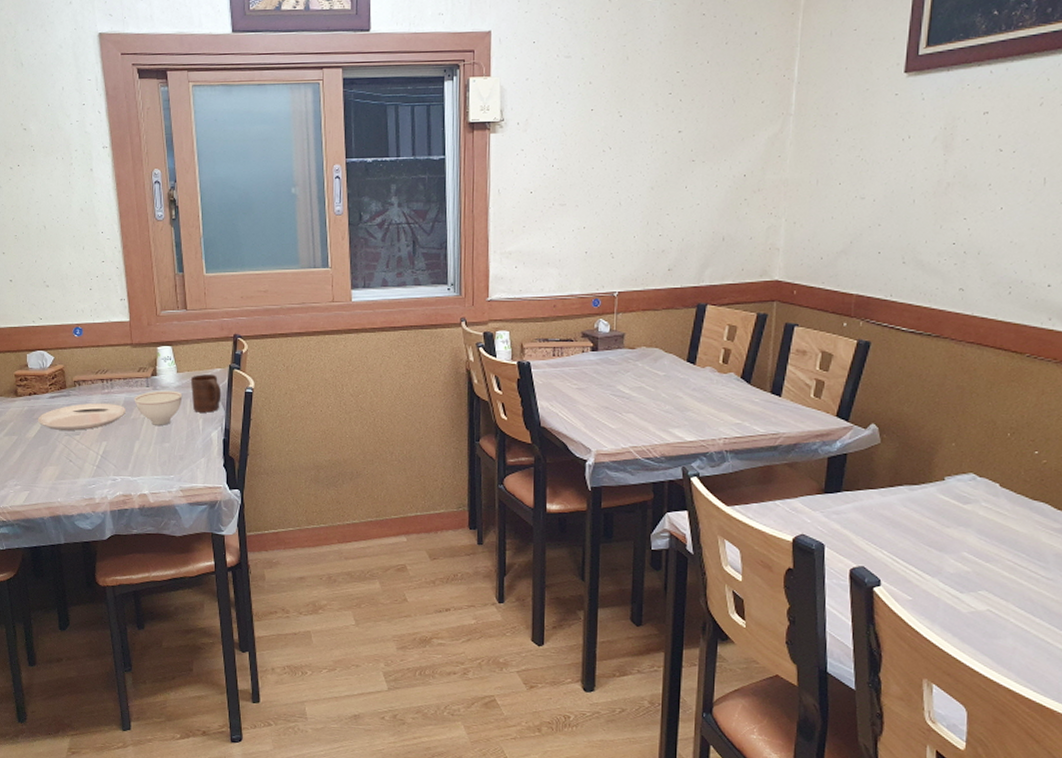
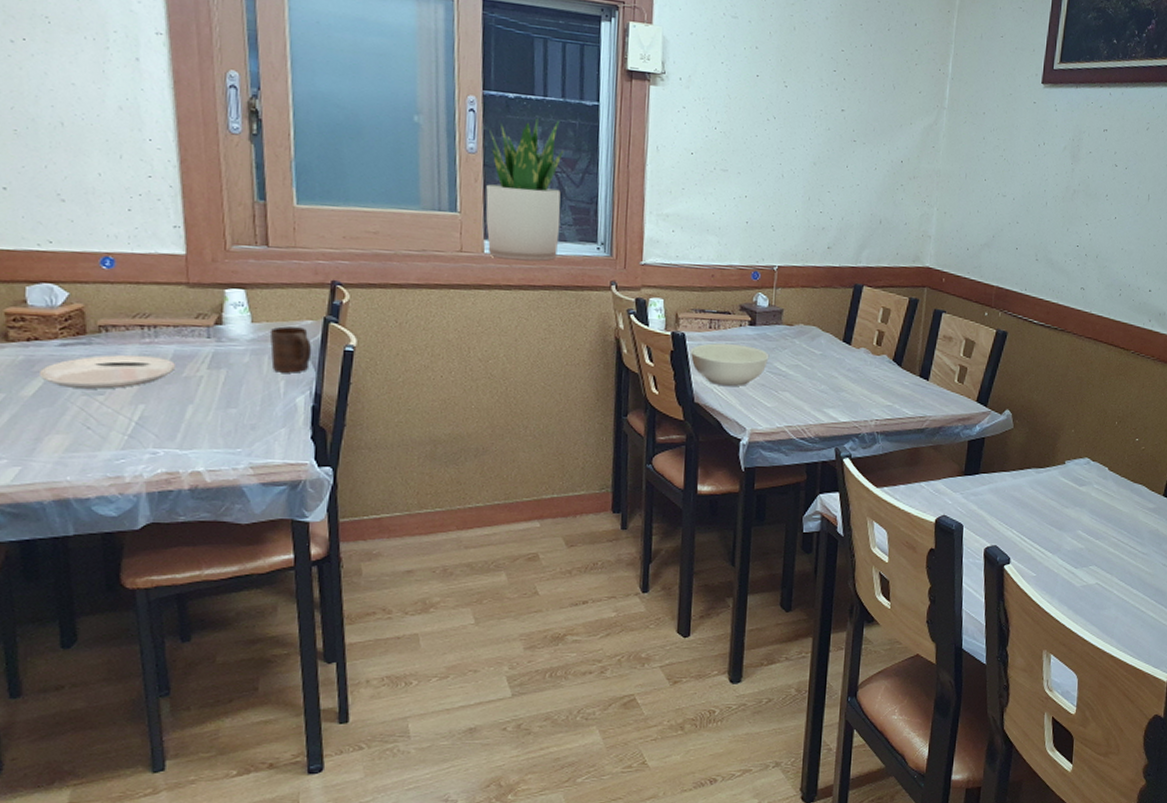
bowl: present [134,390,183,425] -> none [188,343,258,387]
planter: none [351,176,416,305] -> present [485,119,565,262]
bowl: none [535,370,612,411] -> present [690,343,770,387]

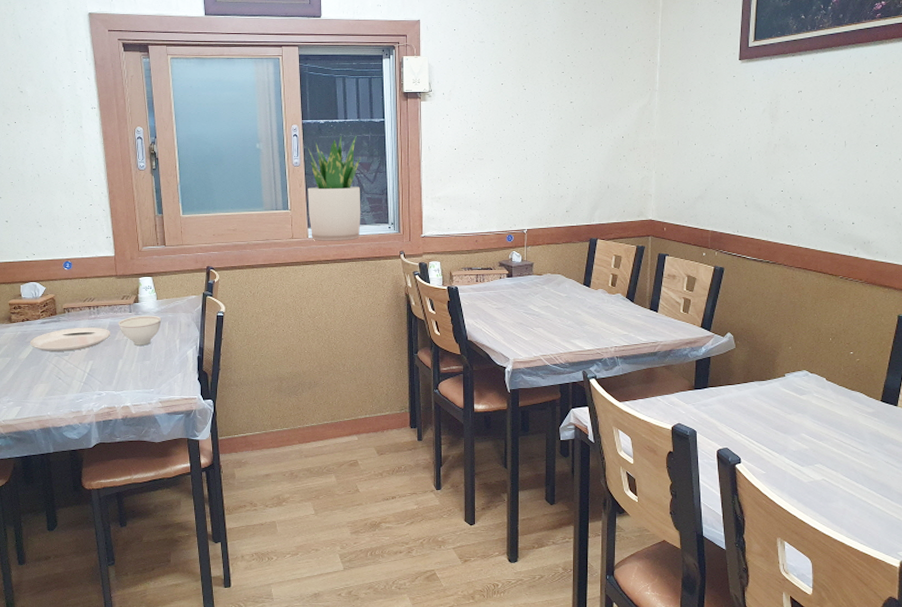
bowl: none [188,343,258,387] -> present [118,315,162,346]
cup: present [269,326,312,373] -> none [168,301,196,334]
bowl: present [690,343,770,387] -> none [462,293,525,327]

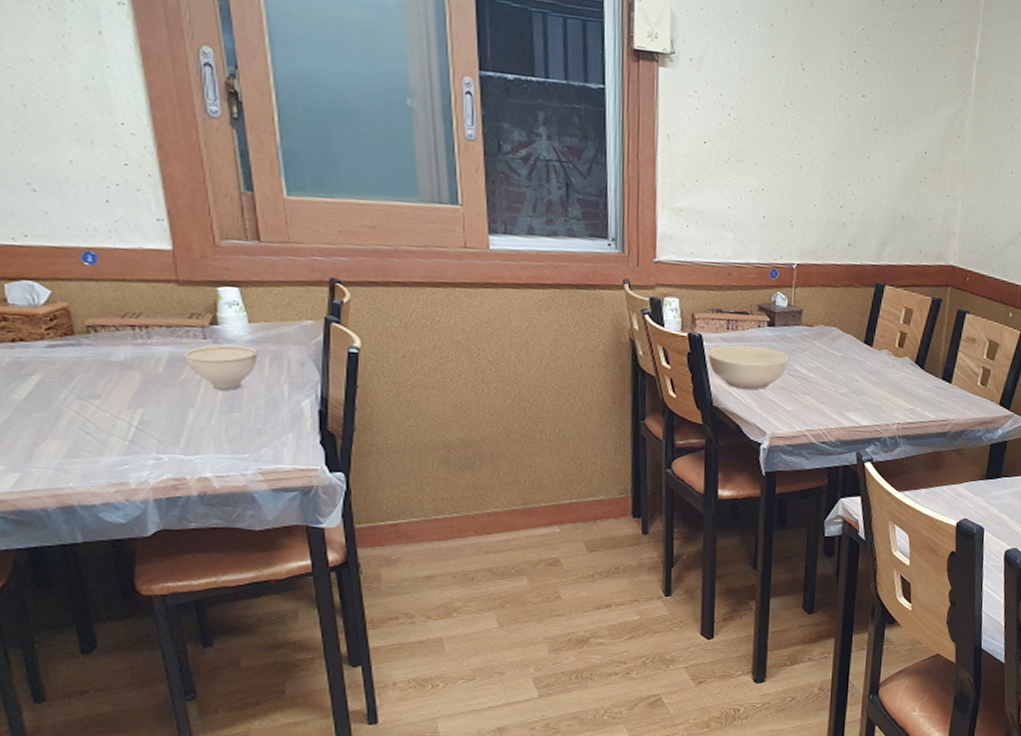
plate: present [29,327,111,352] -> none [28,356,173,393]
planter: present [308,135,361,241] -> none [488,103,570,259]
bowl: none [462,293,525,327] -> present [707,345,789,390]

